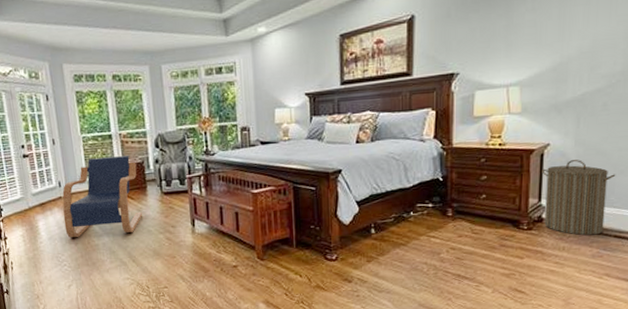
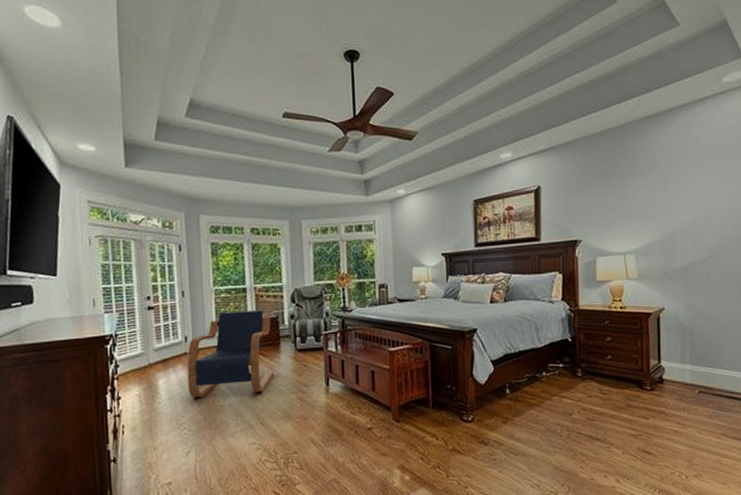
laundry hamper: present [542,160,616,236] -> none [659,323,723,396]

